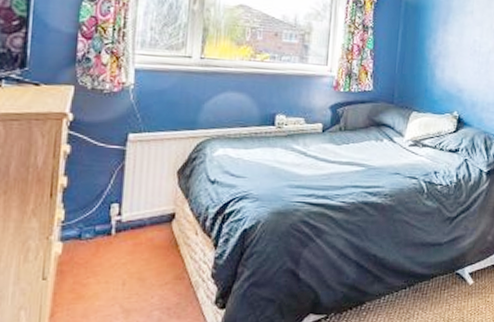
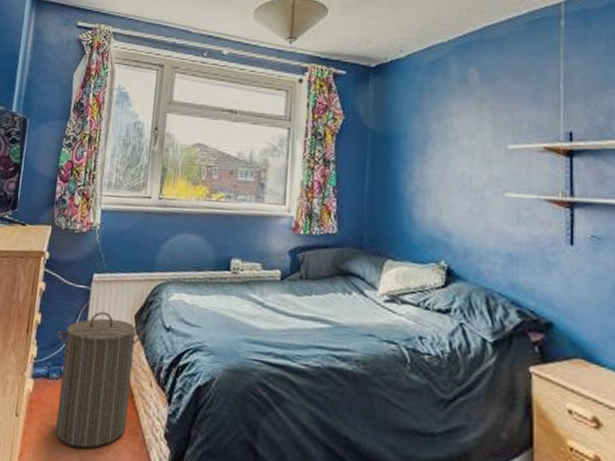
laundry hamper: none [88,170,187,298] -> present [55,311,144,449]

